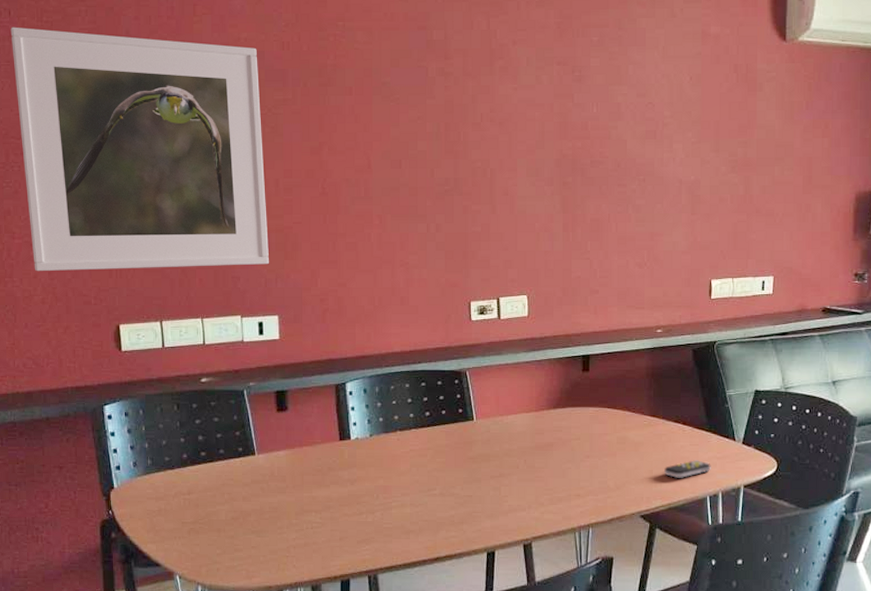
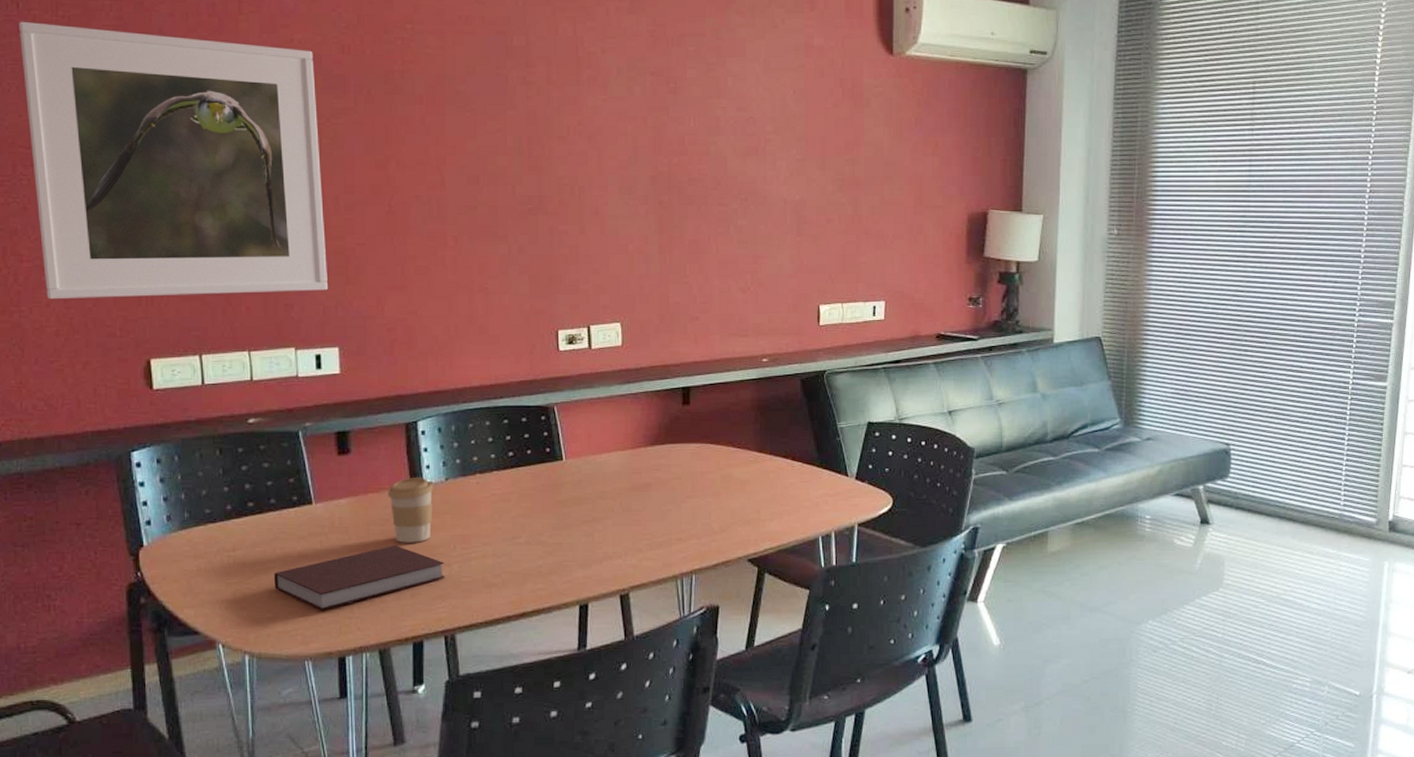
notebook: none [223,493,369,549] -> present [274,544,445,610]
coffee cup: none [320,432,360,492] -> present [388,477,434,543]
remote control: present [663,460,711,478] -> none [771,498,823,518]

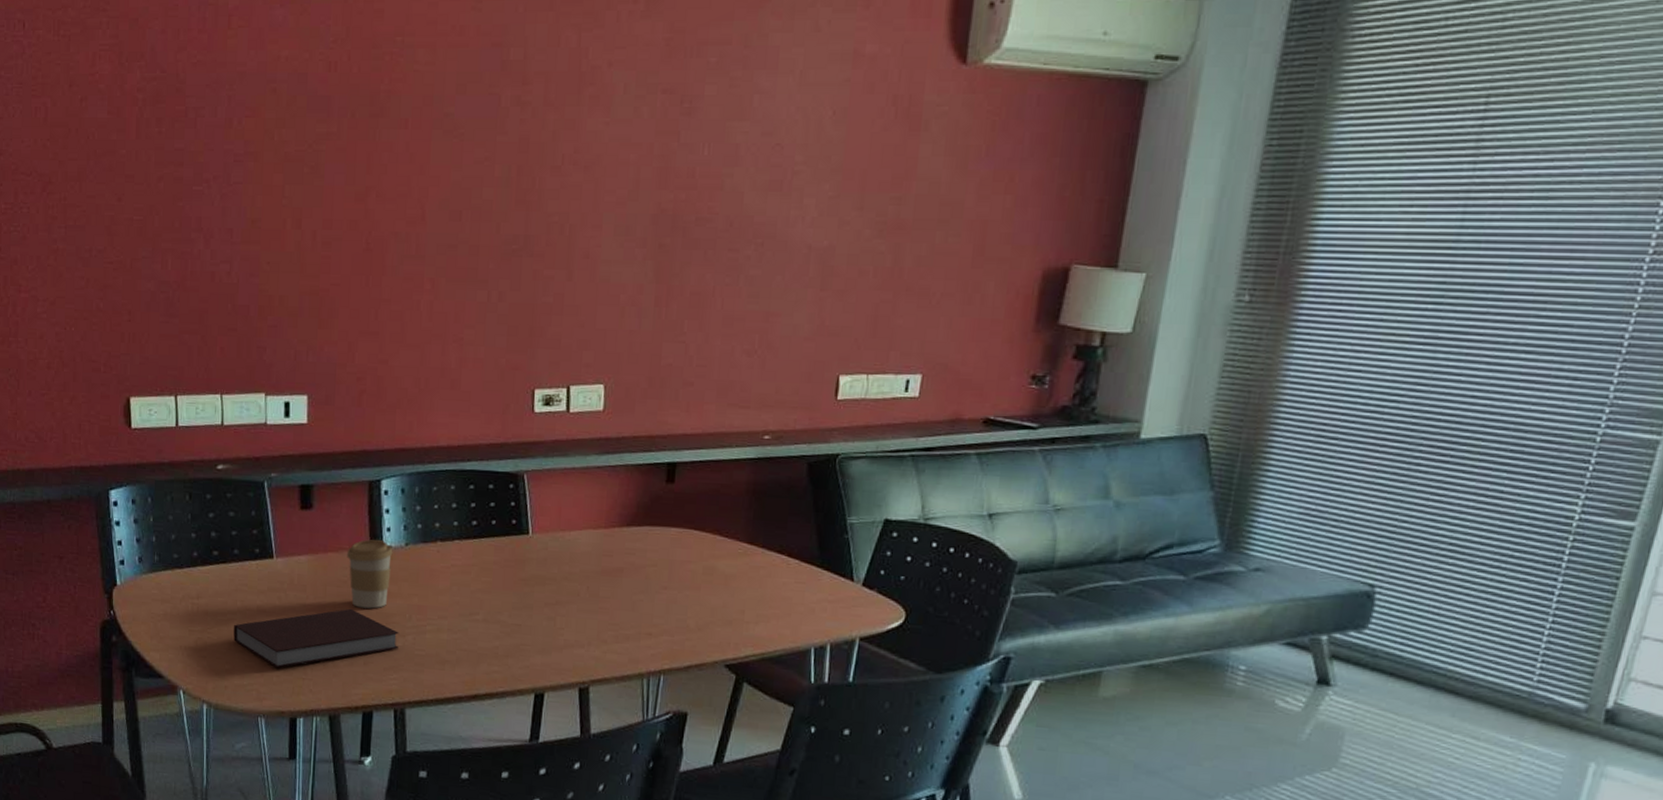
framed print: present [19,21,329,300] -> none [24,41,301,334]

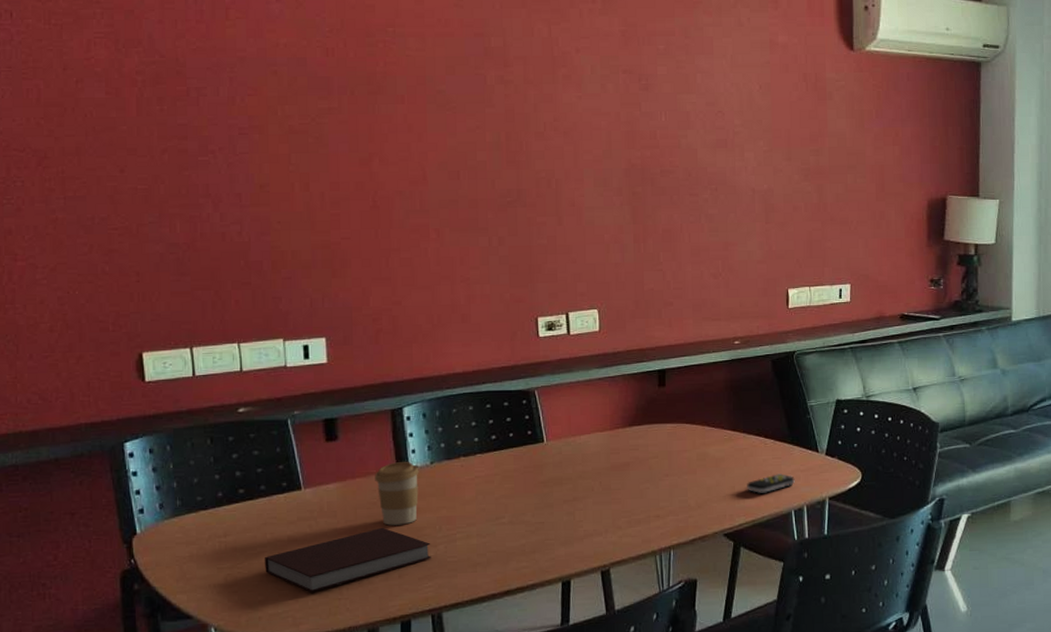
remote control: none [758,601,820,623] -> present [746,474,795,493]

